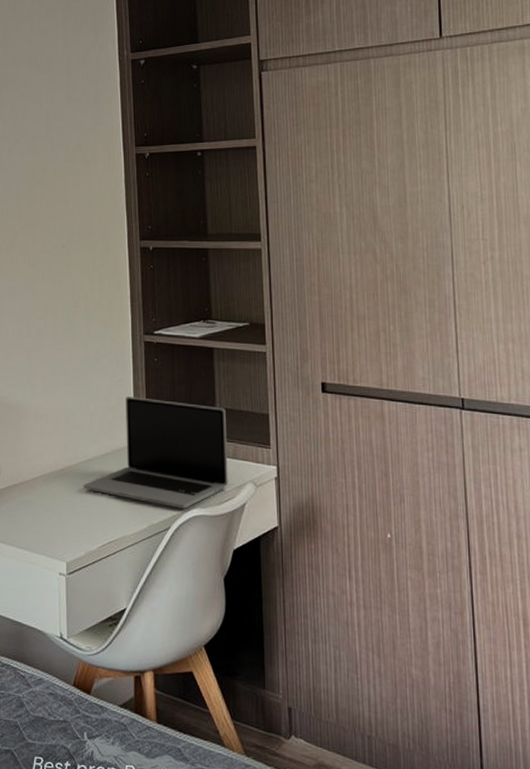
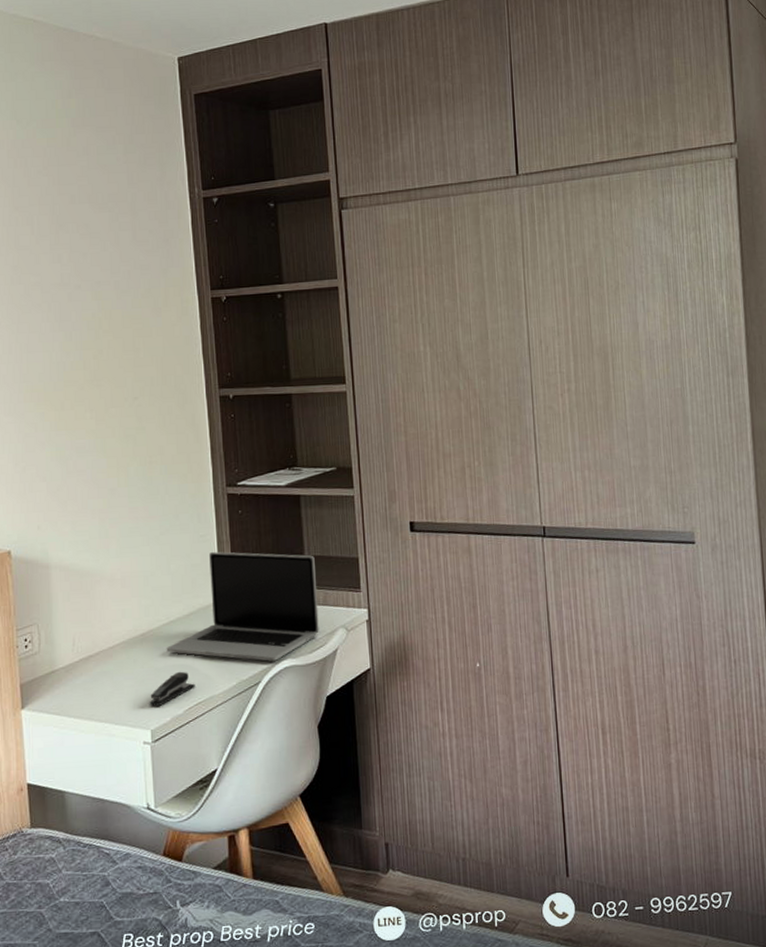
stapler: none [65,508,109,540] -> present [149,671,195,706]

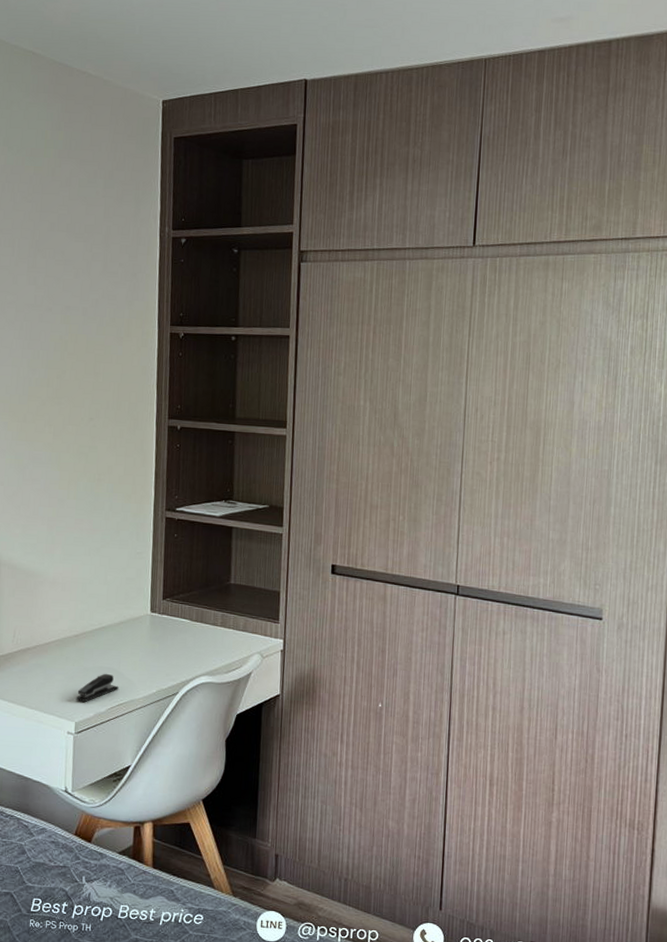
laptop: present [166,551,319,661] -> none [96,568,240,676]

